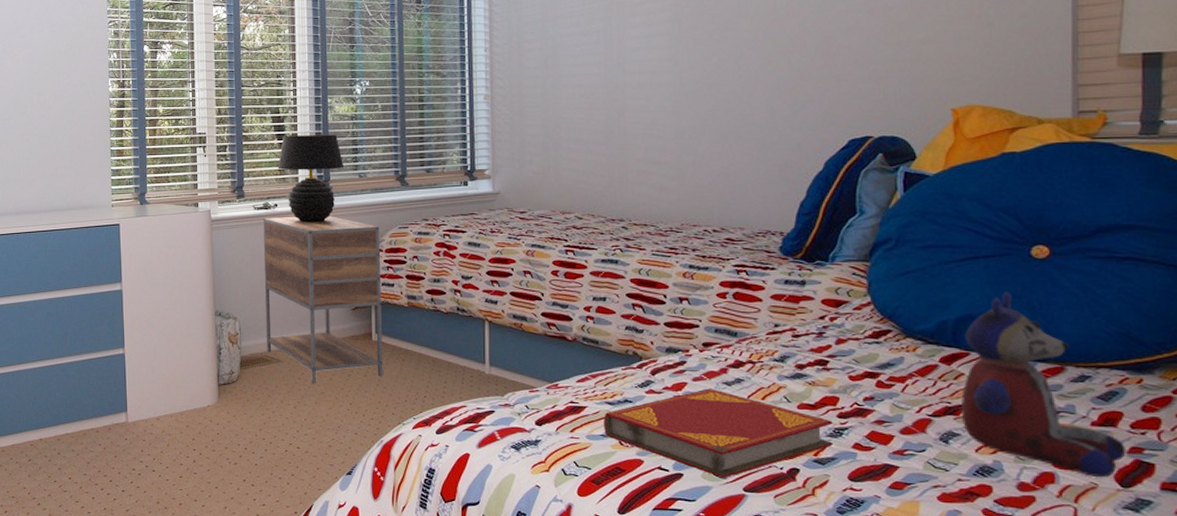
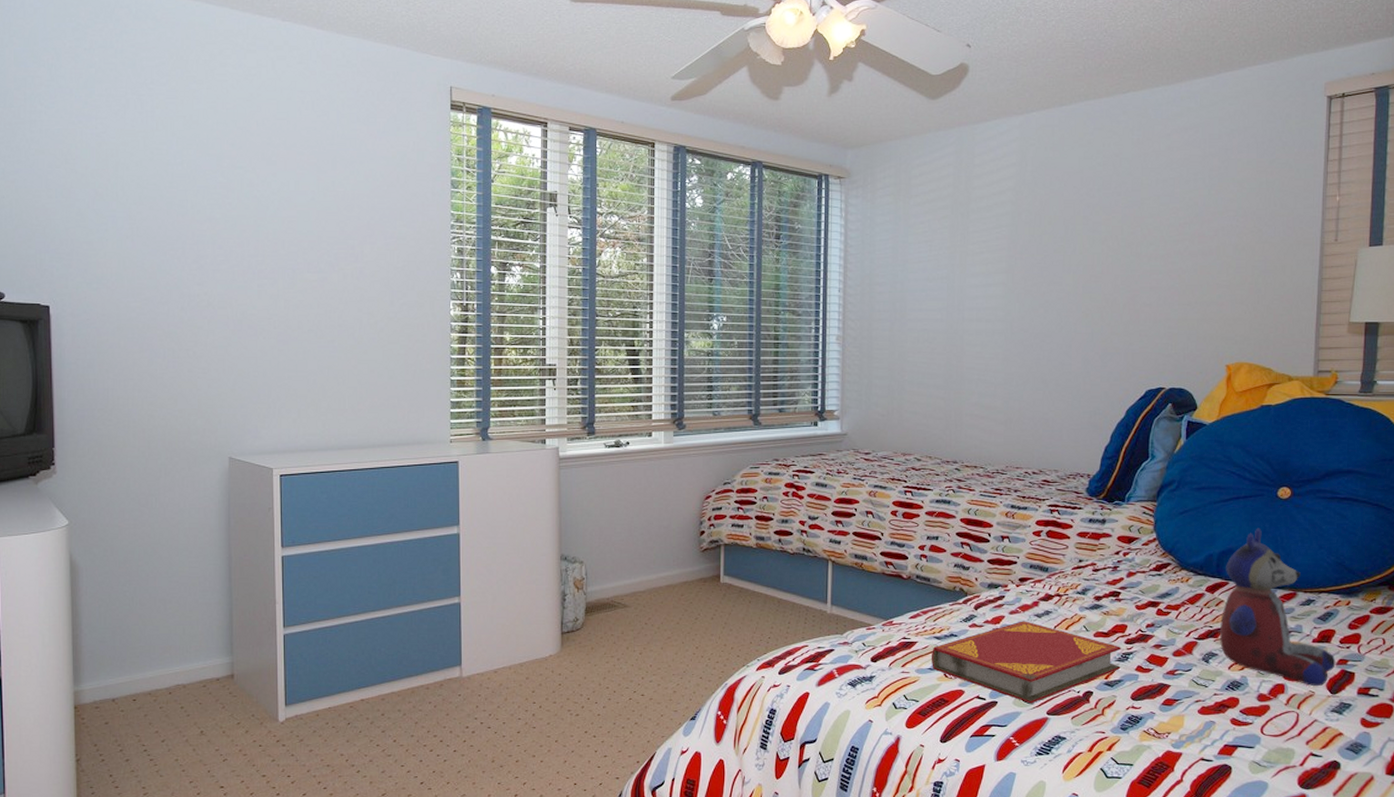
nightstand: present [263,216,383,383] -> none [613,455,732,628]
table lamp: present [277,134,345,223] -> none [630,370,699,462]

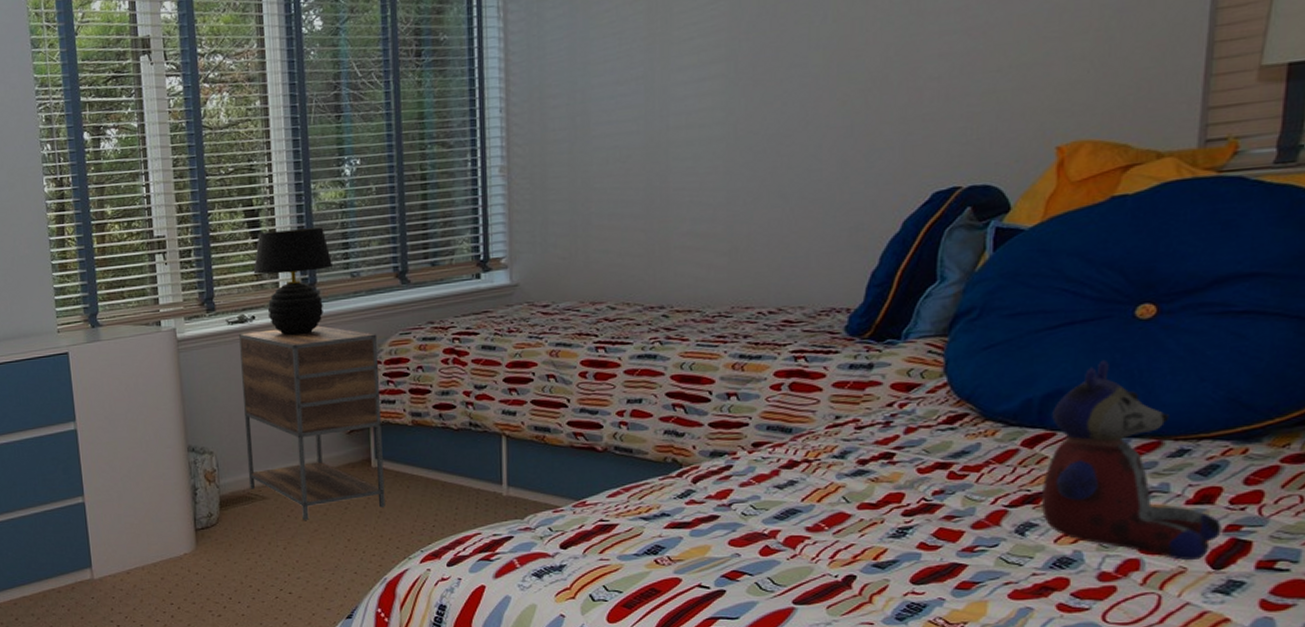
nightstand: none [613,455,732,628] -> present [239,325,385,520]
table lamp: none [630,370,699,462] -> present [253,227,334,336]
hardback book: present [931,621,1121,704] -> none [636,494,896,592]

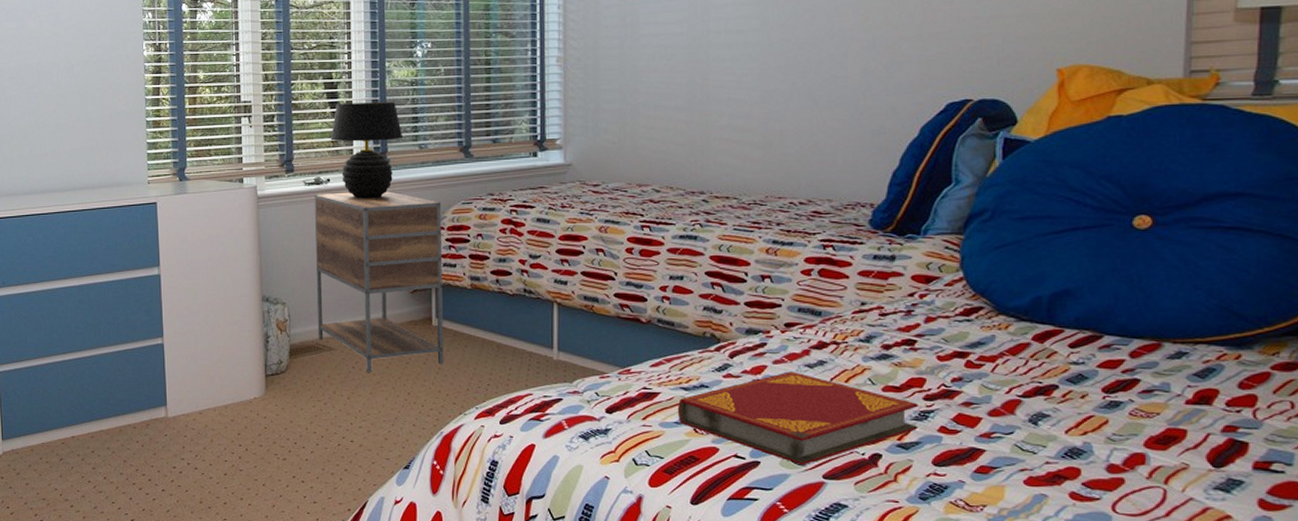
hardback book: none [636,494,896,592] -> present [677,371,919,466]
stuffed bear: present [1042,360,1222,561] -> none [1053,264,1220,458]

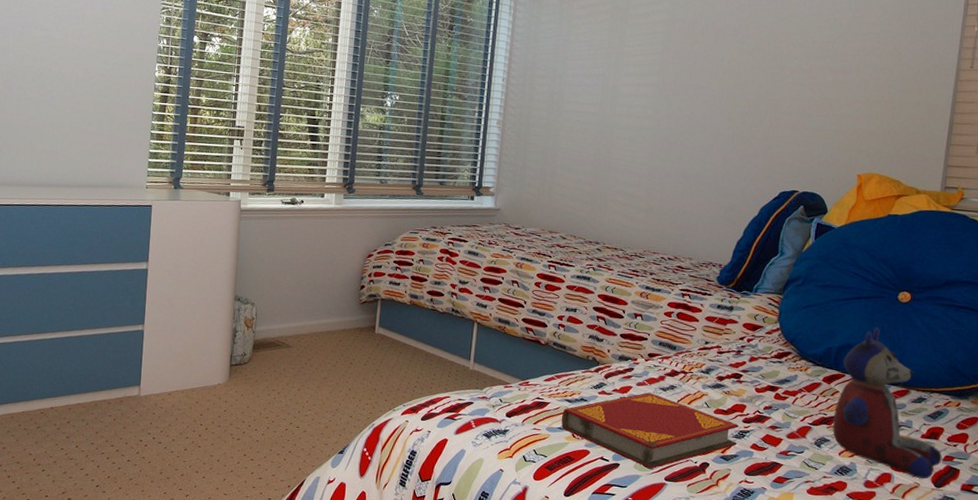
nightstand: present [315,191,444,372] -> none [278,212,394,369]
table lamp: present [330,102,404,199] -> none [307,137,369,221]
stuffed bear: none [1053,264,1220,458] -> present [832,327,942,479]

